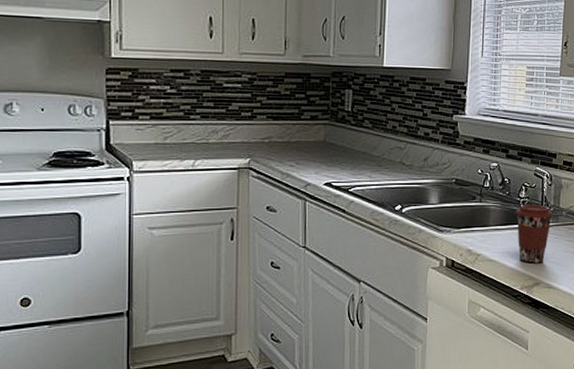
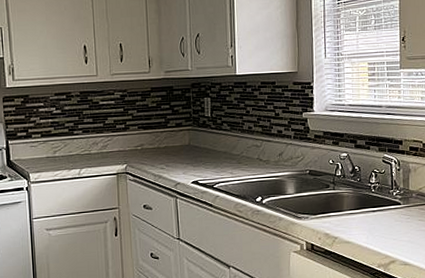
coffee cup: present [515,204,553,263] -> none [367,188,404,243]

